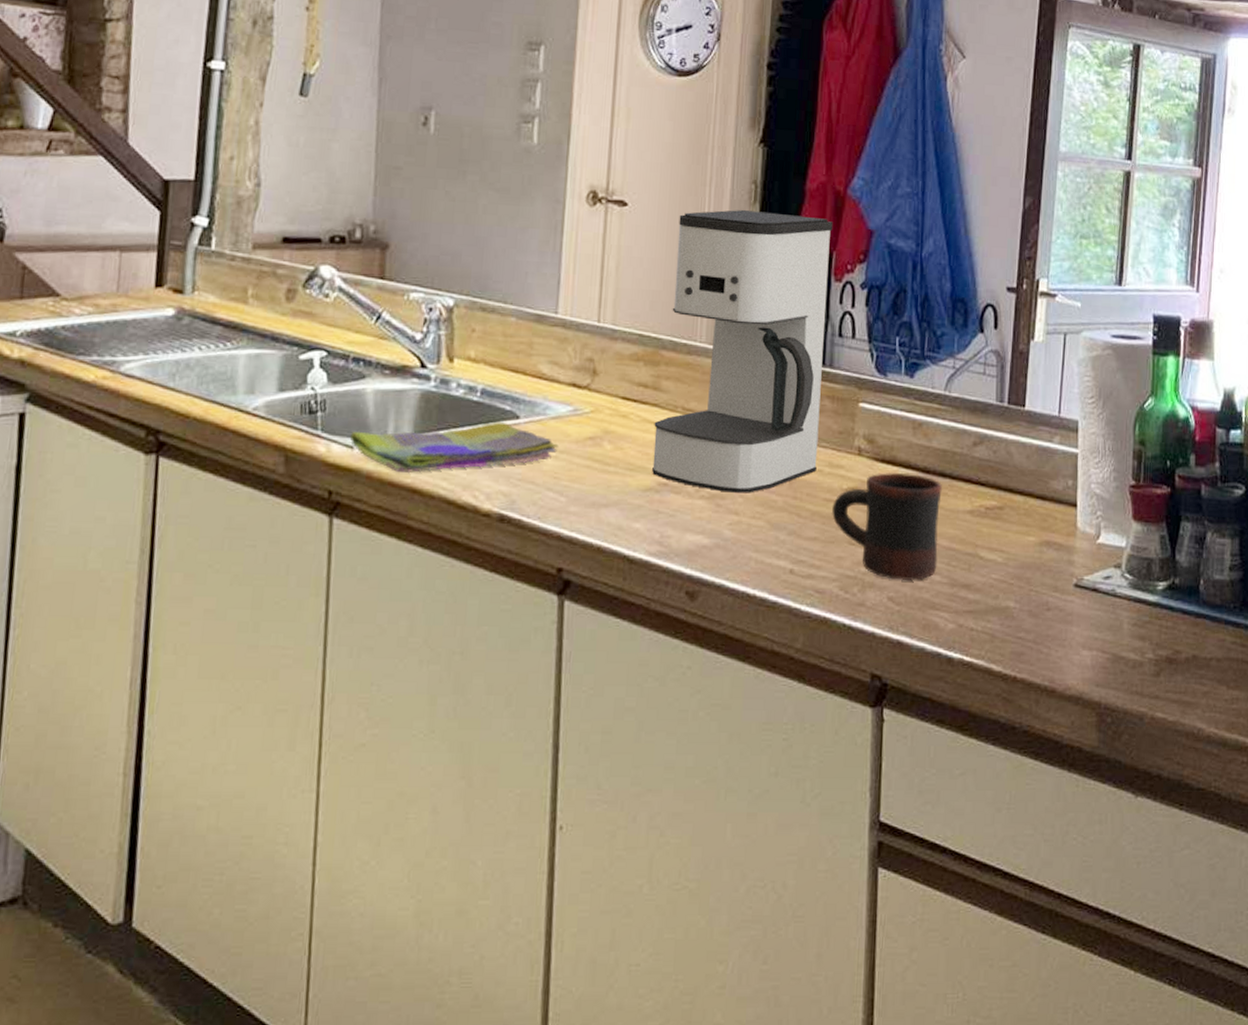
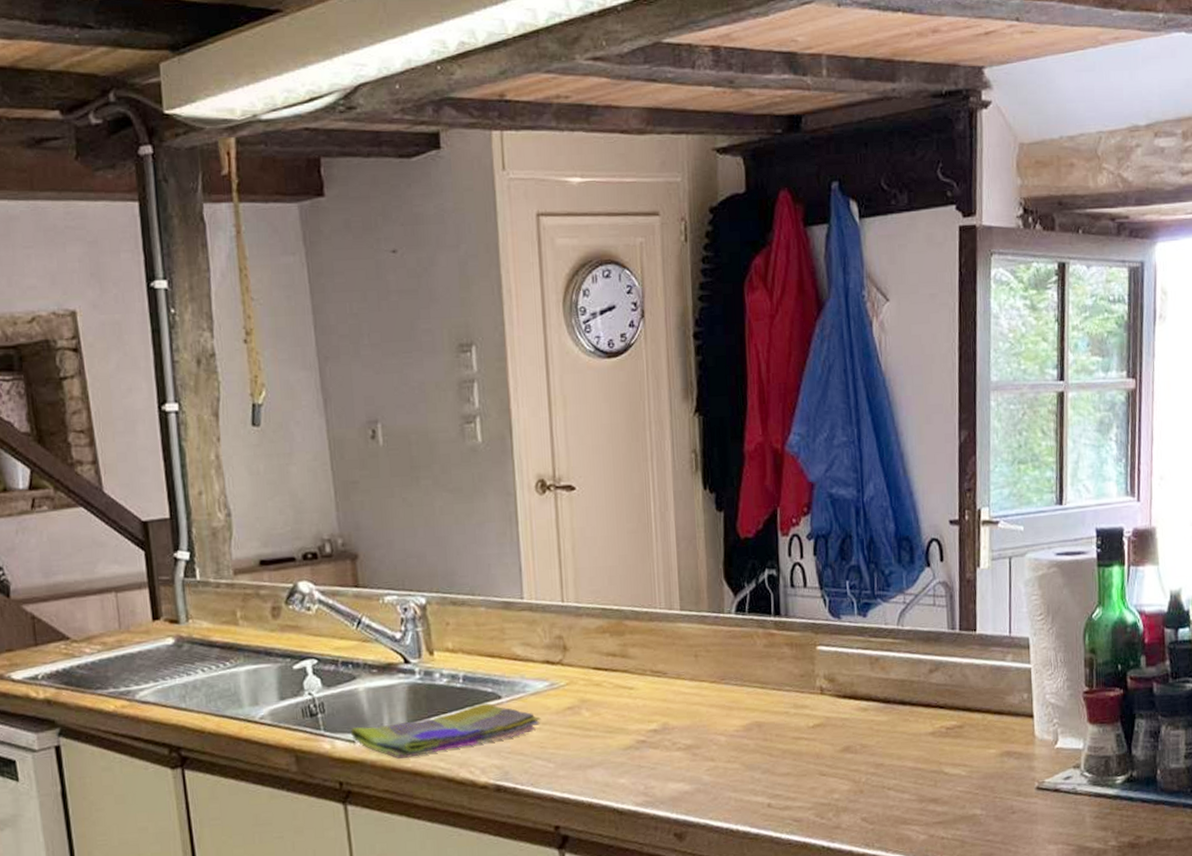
coffee maker: present [652,209,833,493] -> none [626,477,783,742]
mug: present [832,472,942,580] -> none [801,705,905,802]

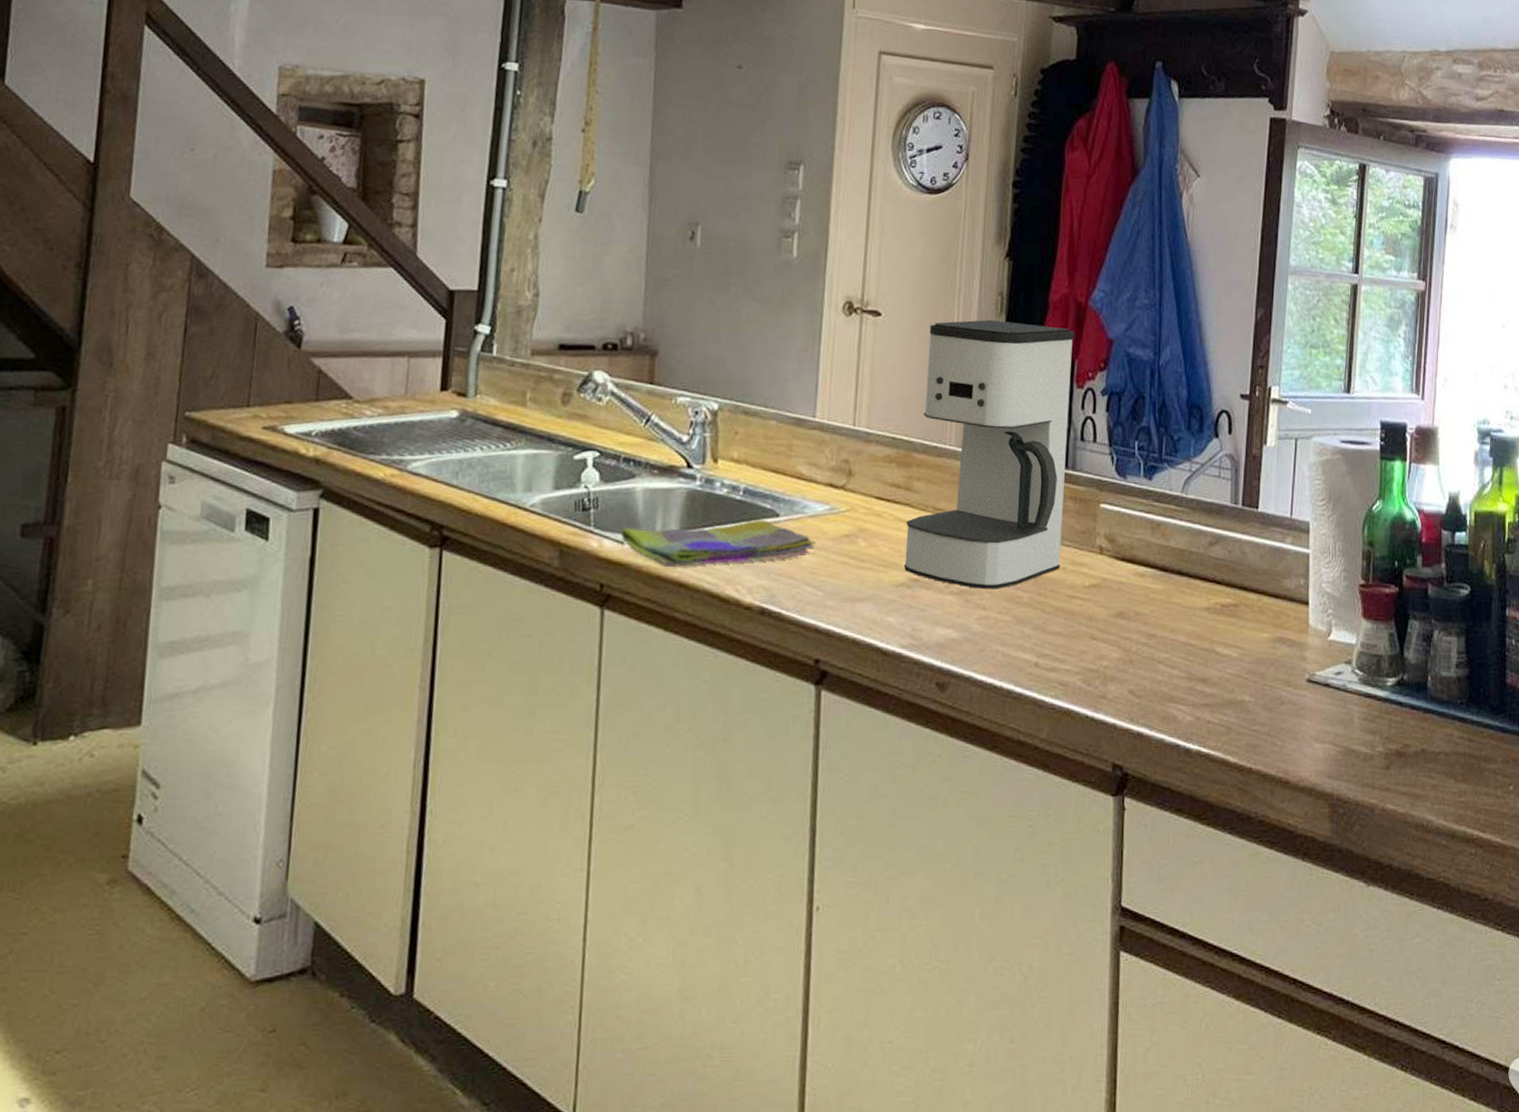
coffee maker: none [626,477,783,742] -> present [904,319,1075,589]

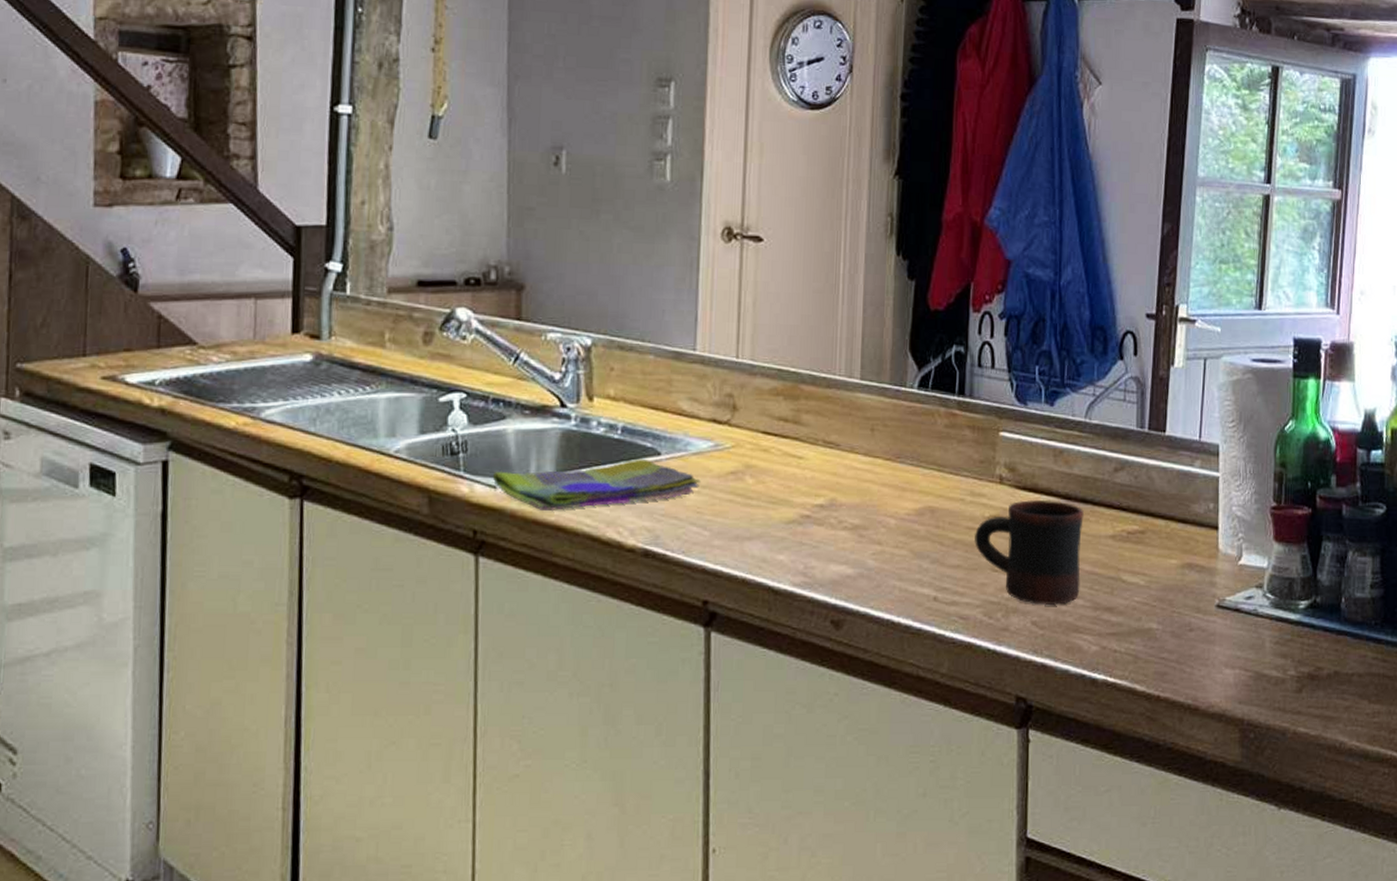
coffee maker: present [904,319,1075,589] -> none [795,242,971,523]
mug: none [1075,570,1180,674] -> present [975,499,1084,605]

